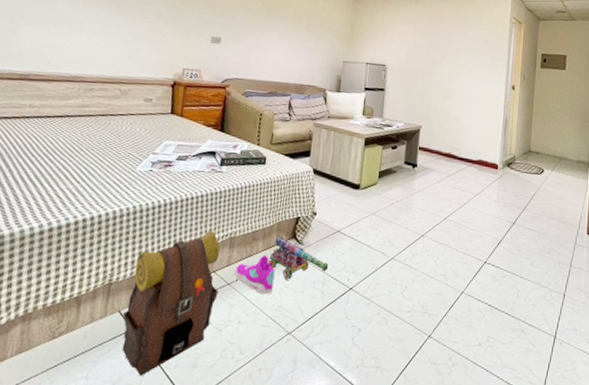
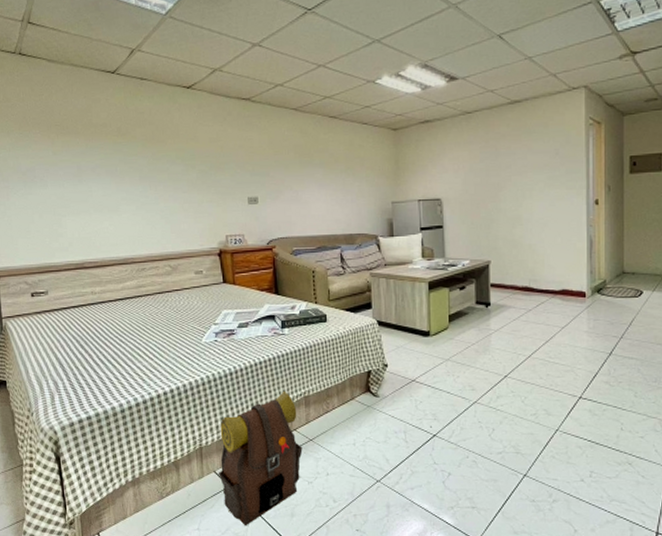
shoe: present [233,254,275,295] -> none [314,410,355,447]
toy cannon: present [268,236,329,280] -> none [346,391,408,432]

